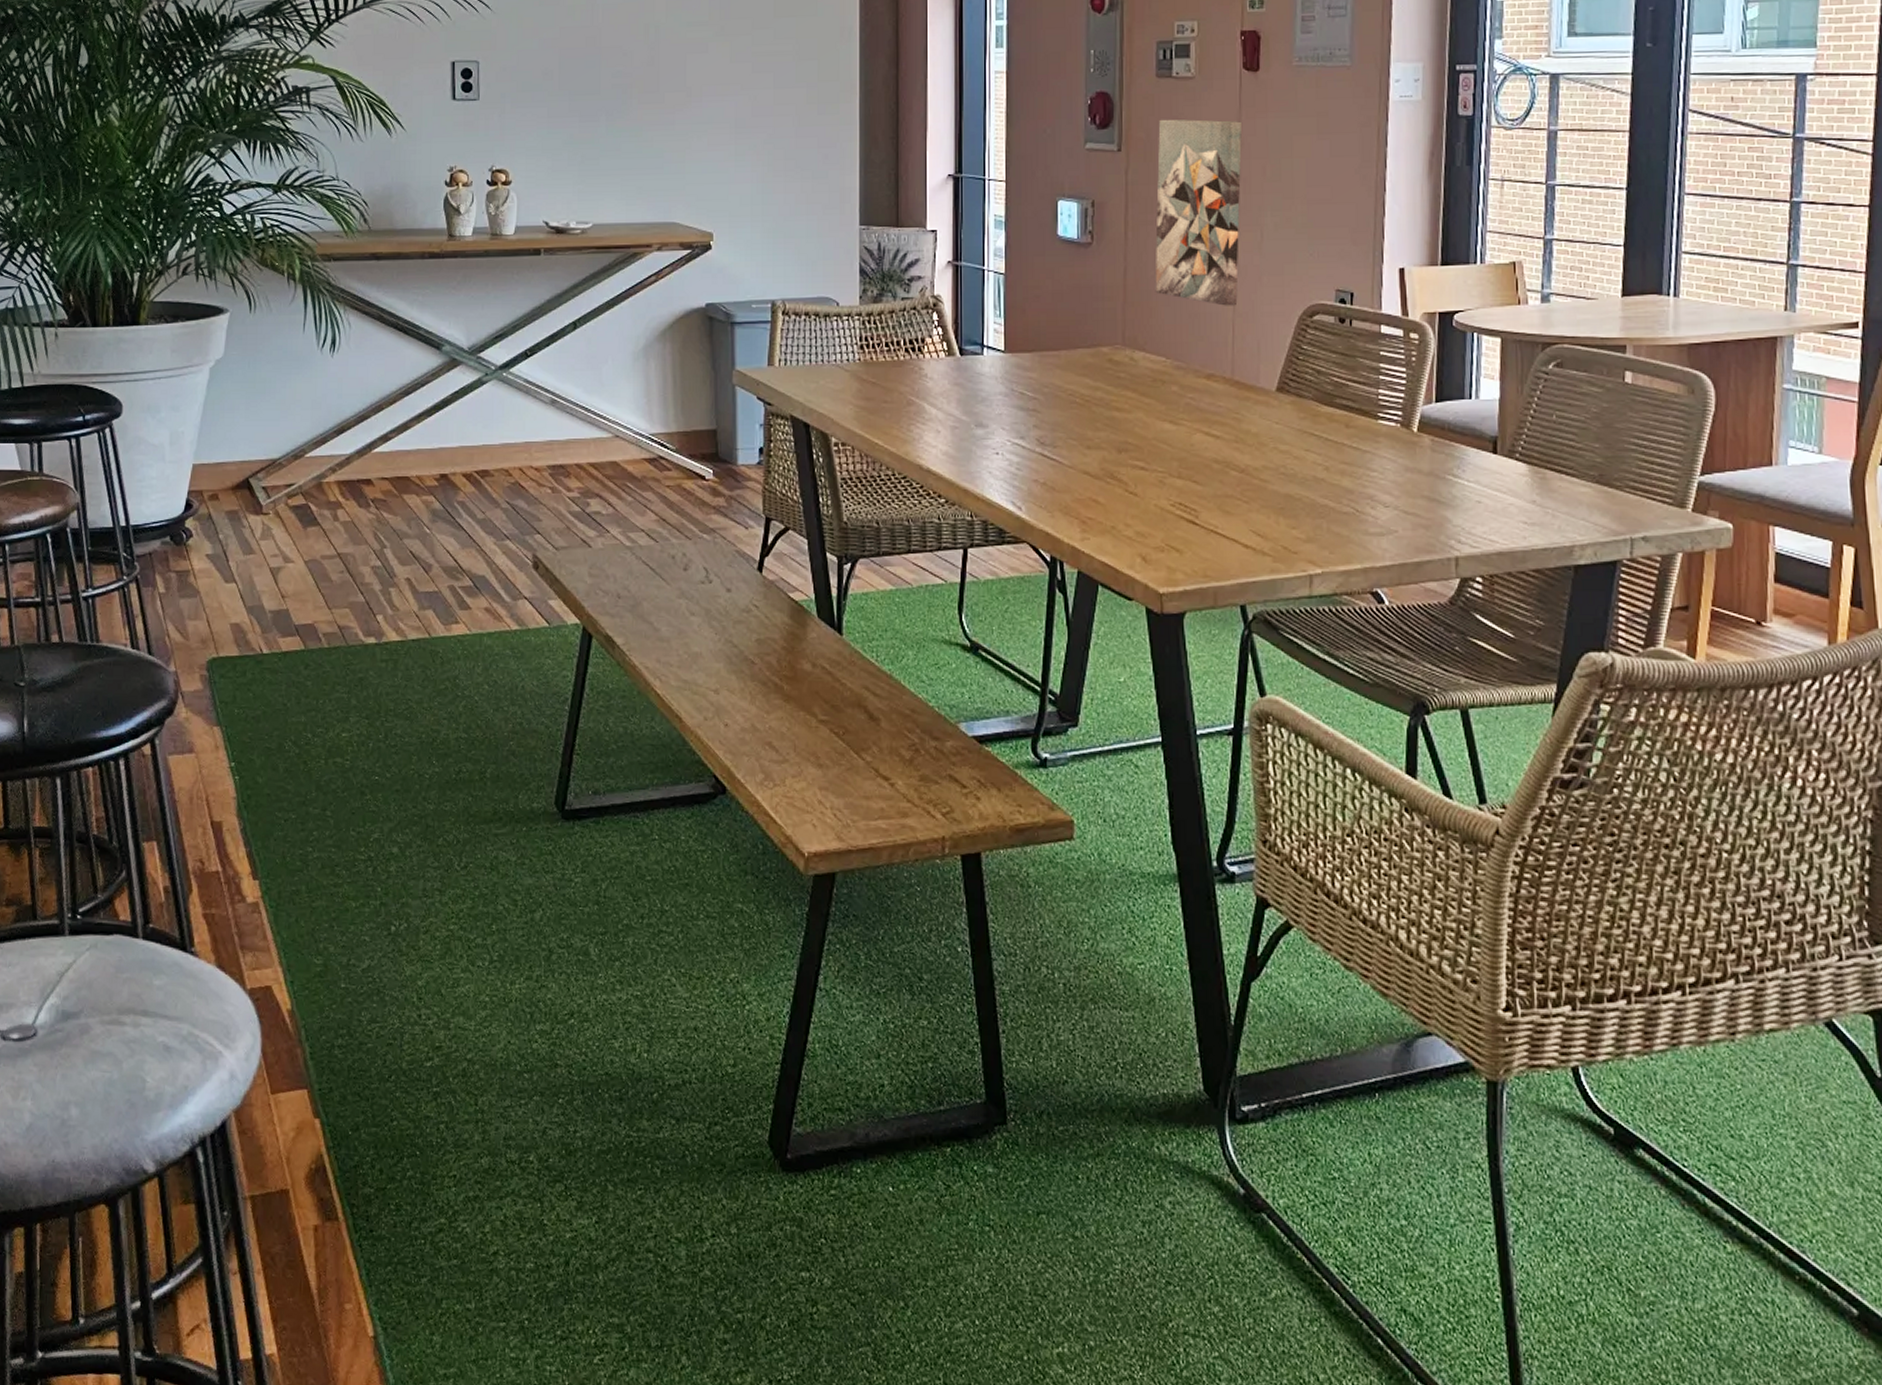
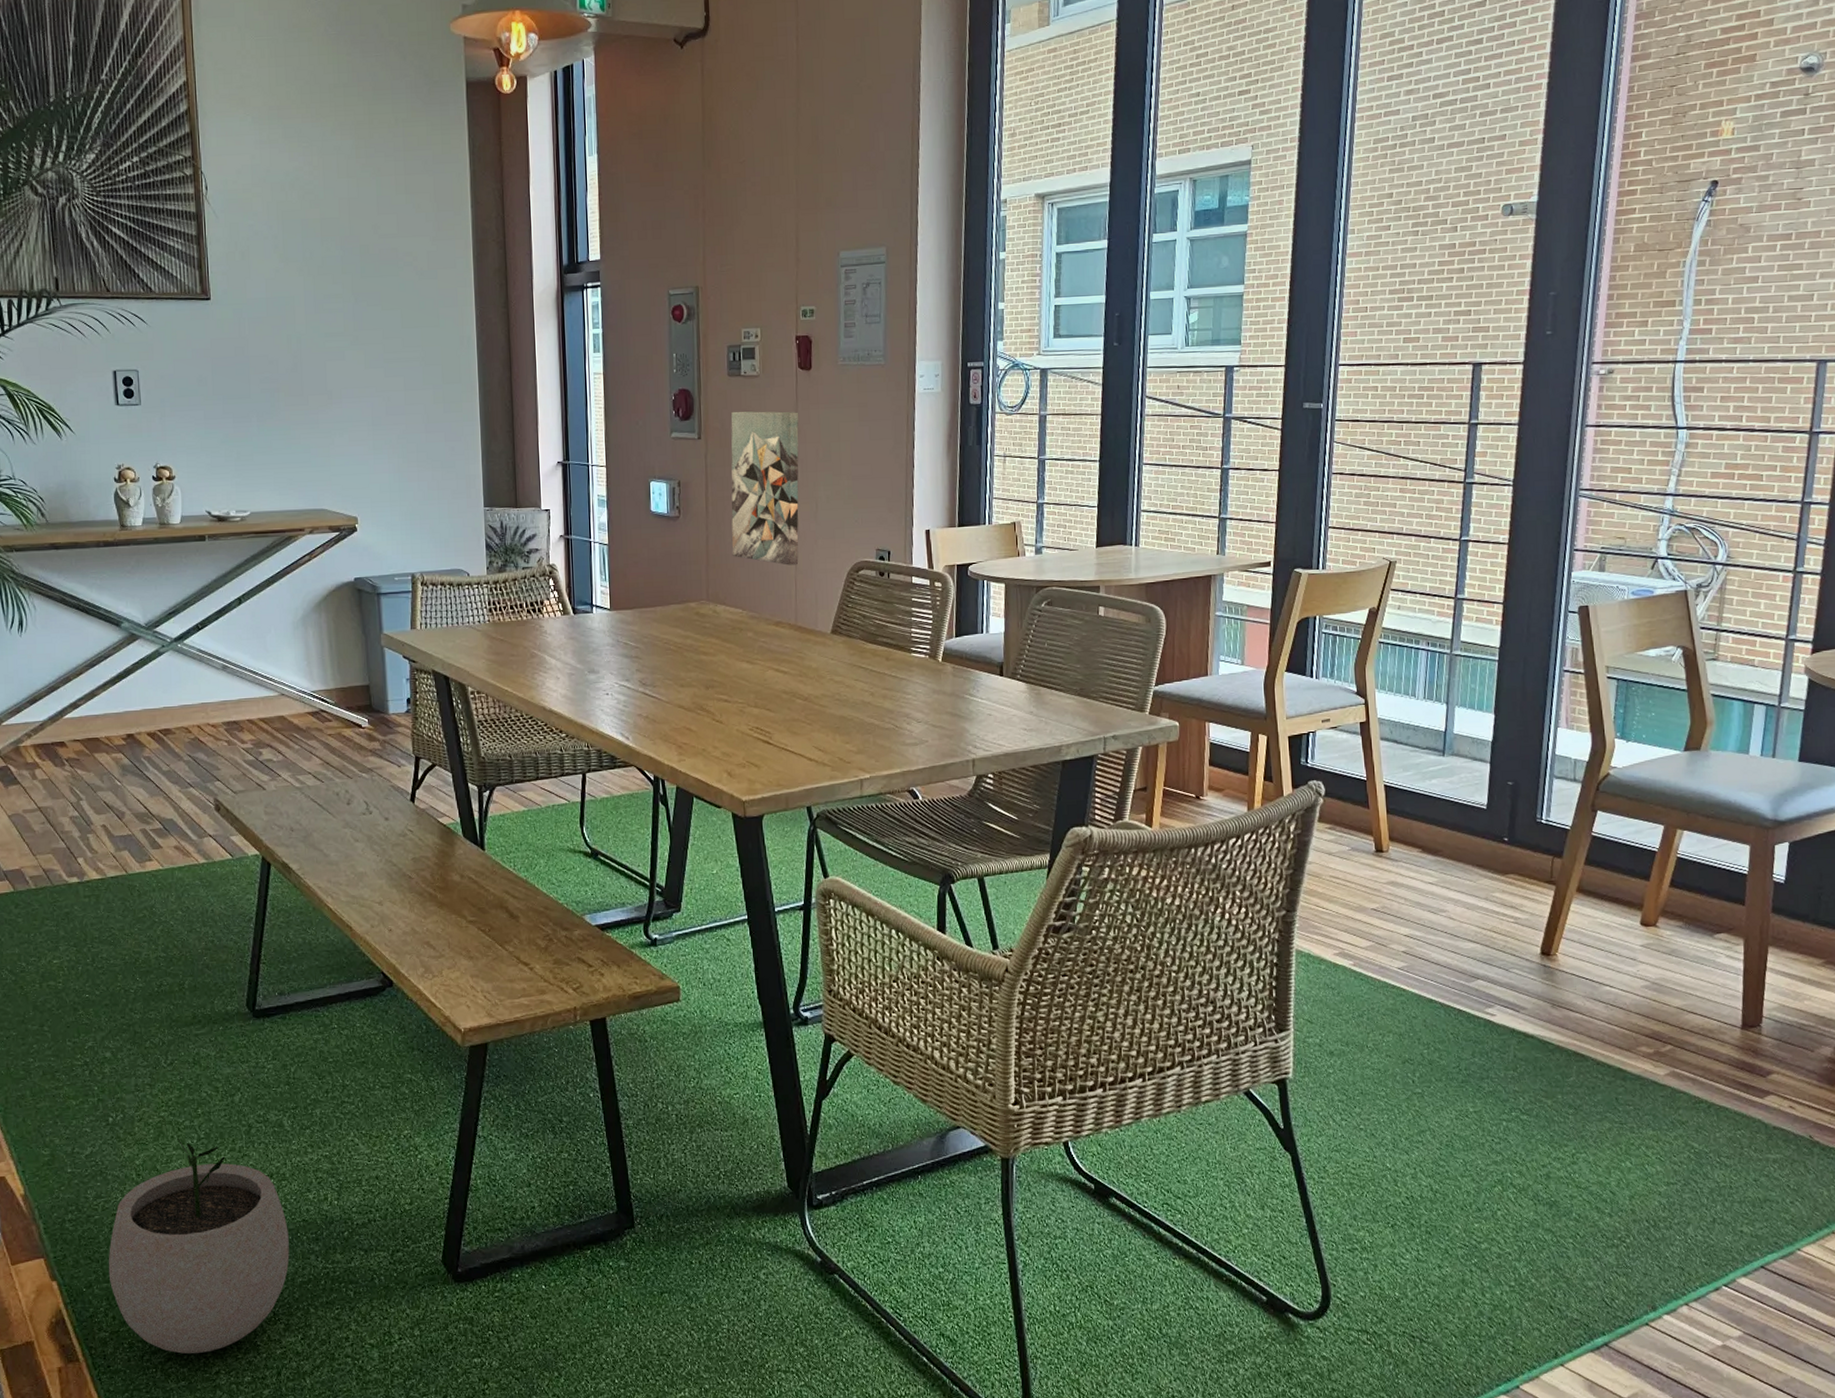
plant pot: none [378,957,588,1227] -> present [108,1137,290,1354]

